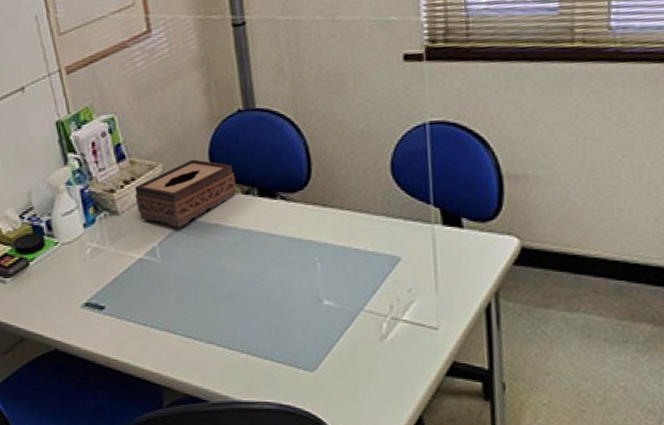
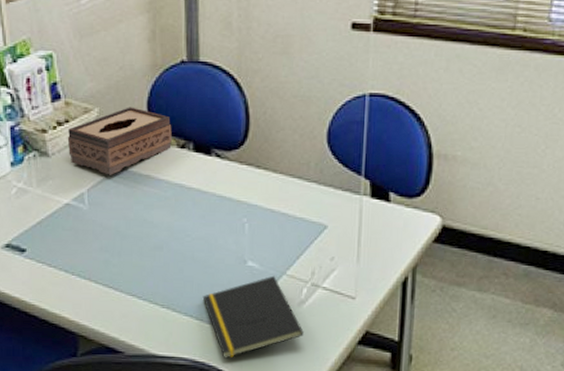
notepad: none [281,312,388,400] -> present [202,275,304,359]

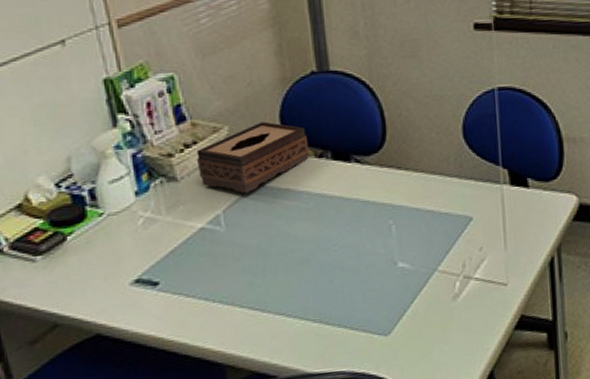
notepad: present [202,275,304,359] -> none [355,273,461,365]

